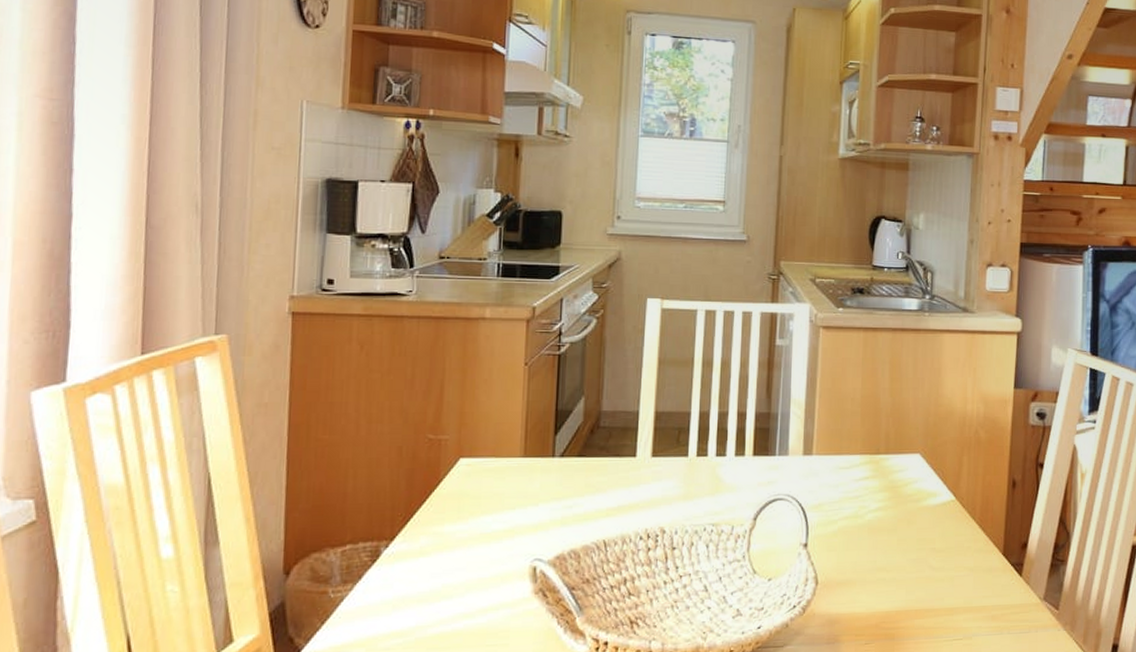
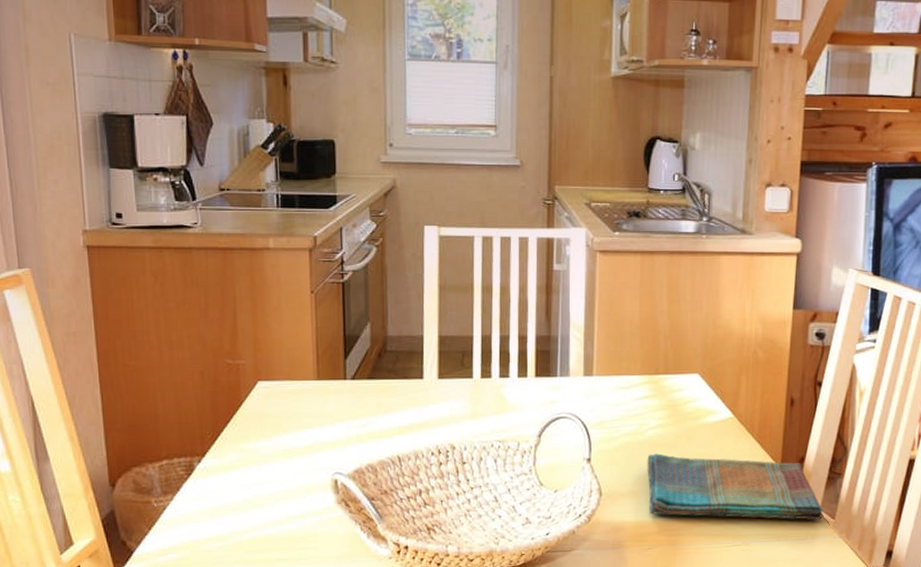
dish towel: none [866,538,1046,611] -> present [647,453,823,520]

